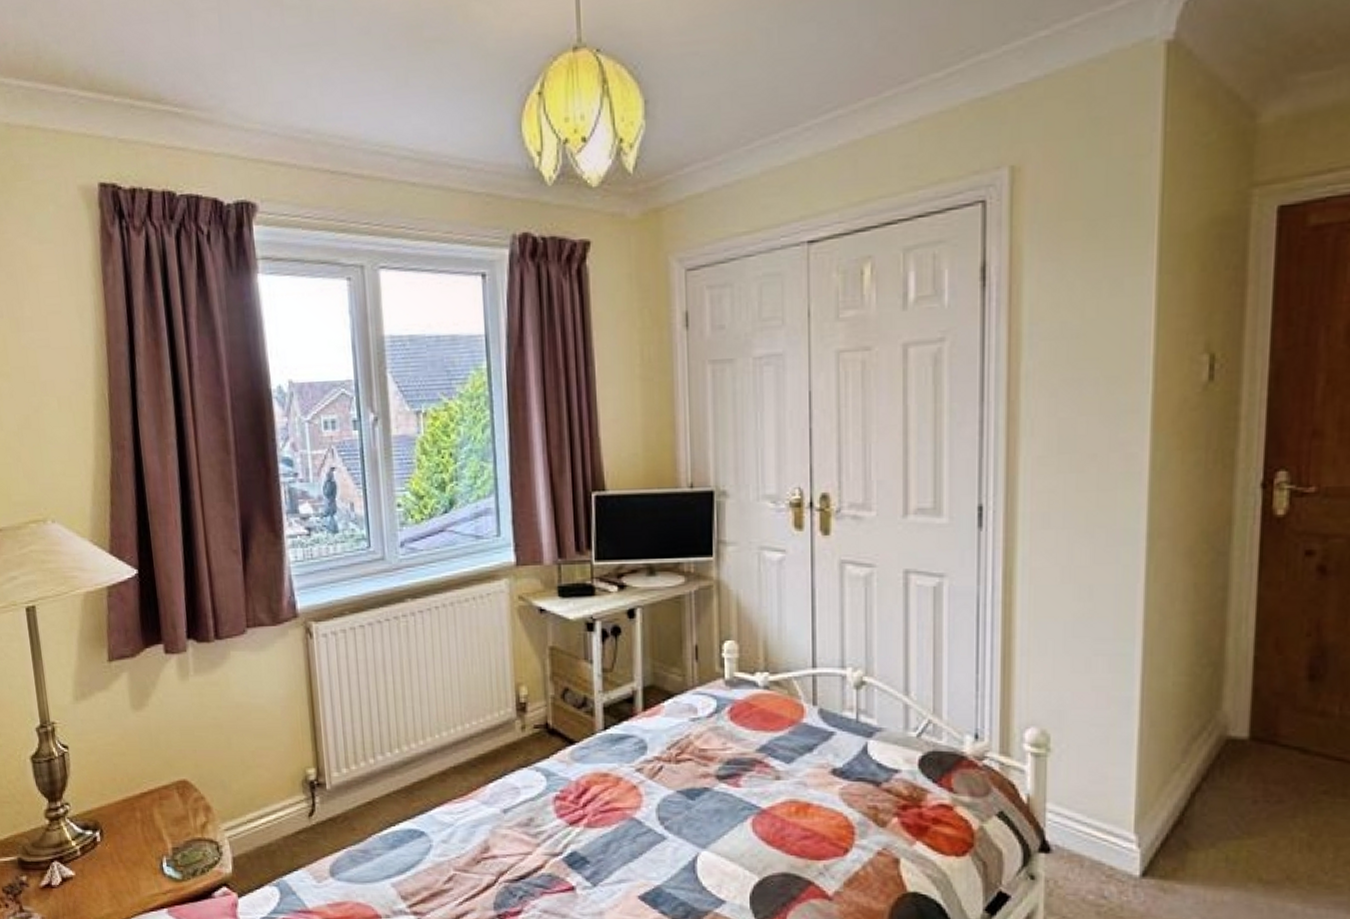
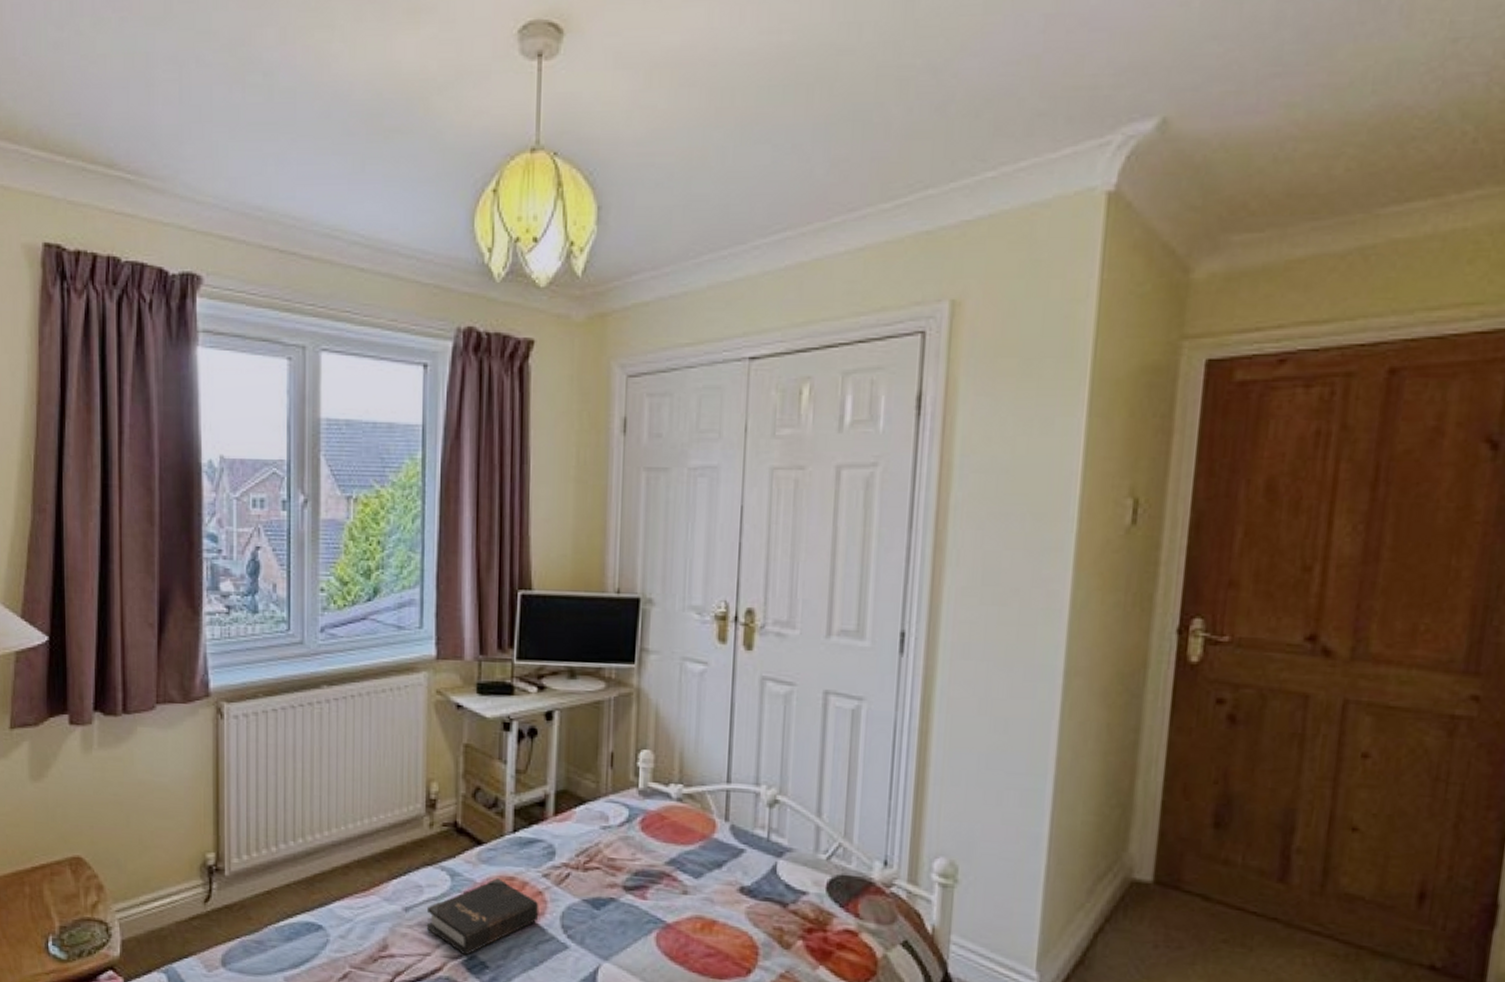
hardback book: none [525,776,635,852] -> present [426,878,539,956]

